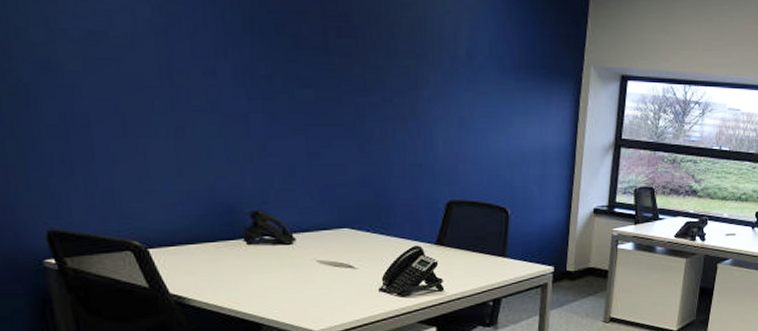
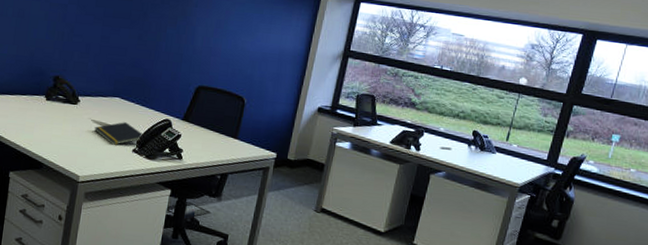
notepad: none [323,257,391,287] -> present [94,122,145,145]

